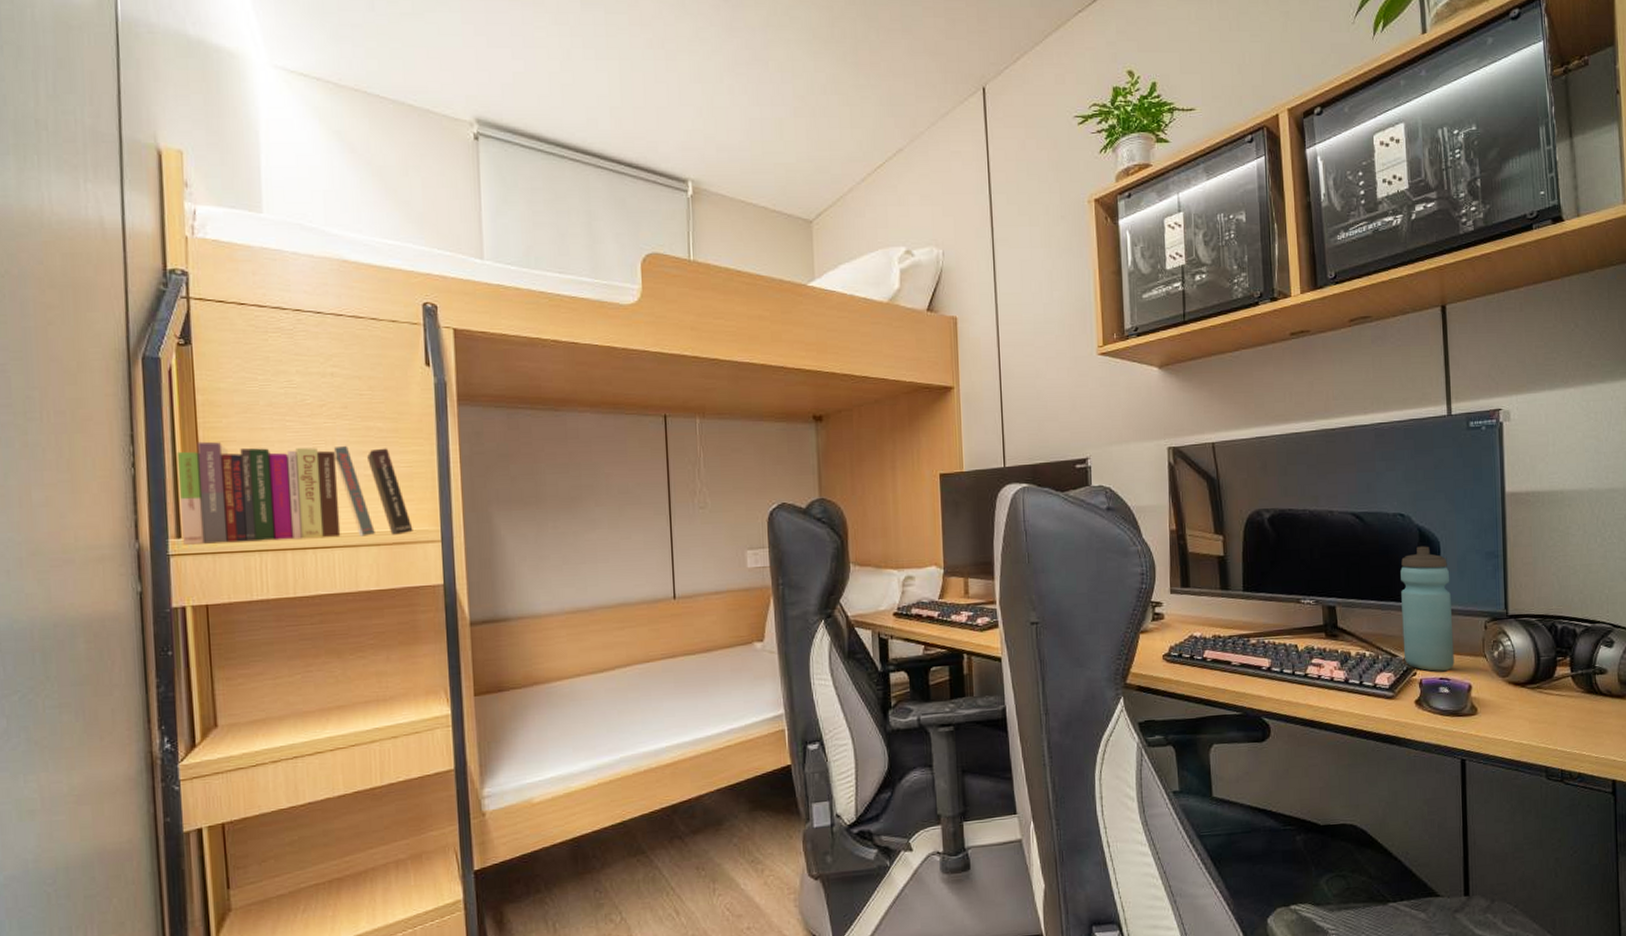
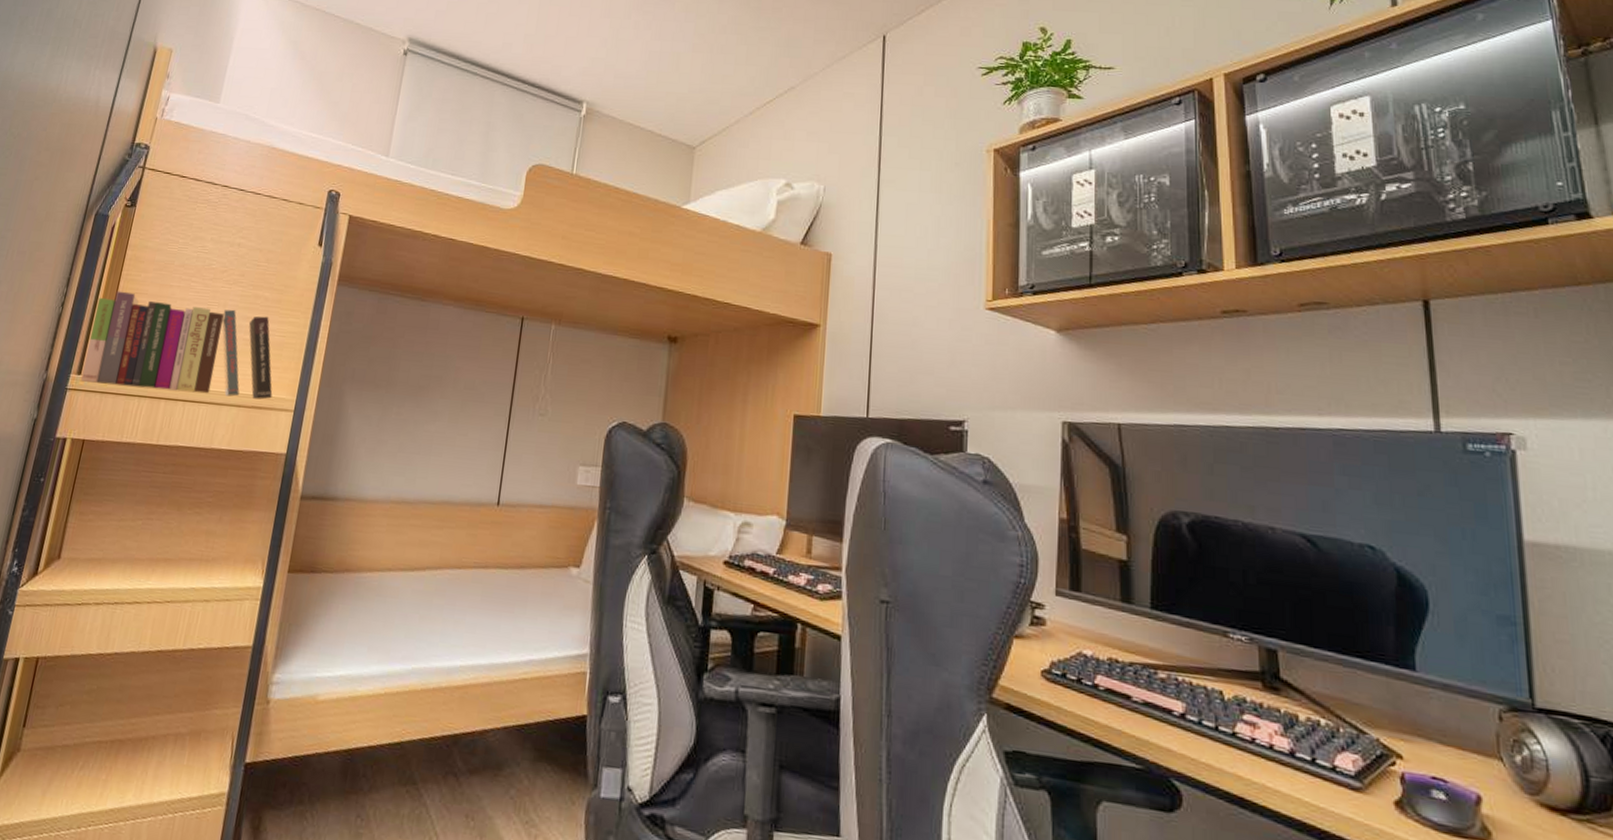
water bottle: present [1400,546,1454,671] -> none [1370,591,1454,768]

